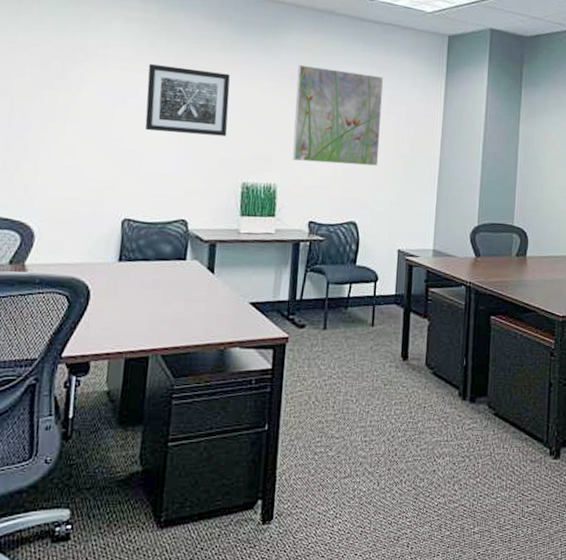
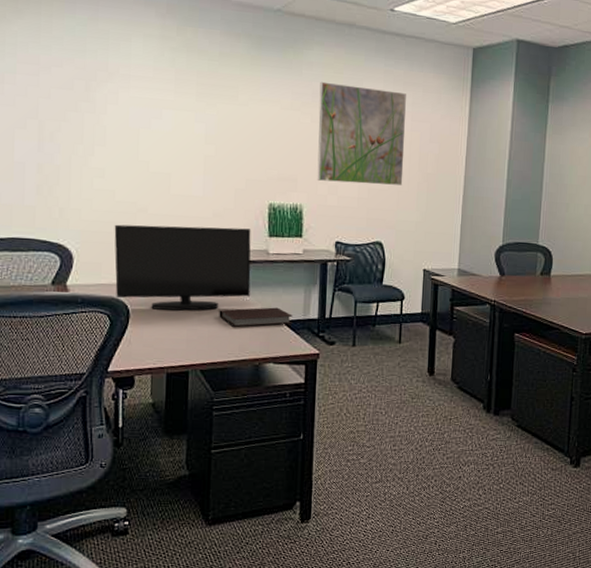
monitor: none [77,202,223,292] -> present [114,224,251,311]
wall art: present [145,64,230,137] -> none [170,84,253,157]
notebook: none [184,288,263,309] -> present [219,307,294,327]

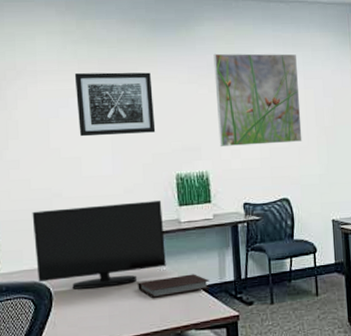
wall art: none [170,84,253,157] -> present [74,72,156,137]

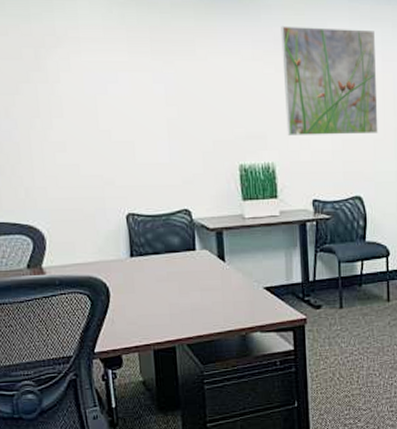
monitor: present [32,201,166,289] -> none [83,193,229,286]
wall art: present [74,72,156,137] -> none [122,43,217,118]
notebook: present [138,274,211,298] -> none [200,274,277,298]

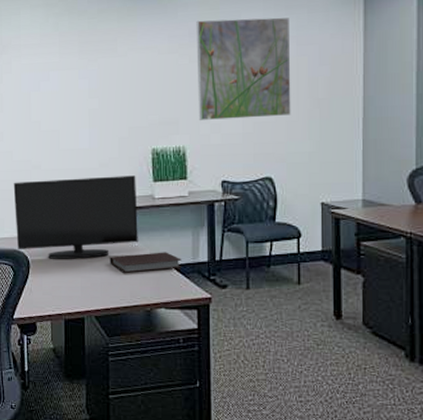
monitor: none [83,193,229,286] -> present [13,175,138,259]
notebook: none [200,274,277,298] -> present [110,252,183,273]

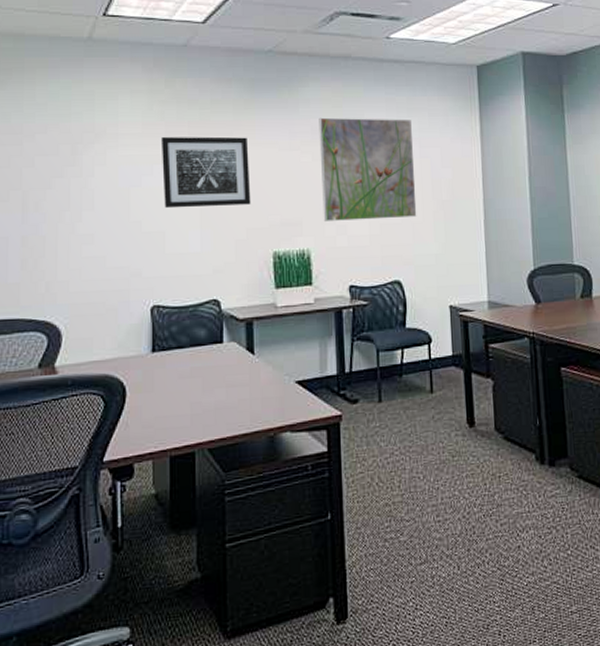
monitor: present [13,175,138,259] -> none [106,282,259,384]
wall art: none [55,43,133,110] -> present [160,136,251,209]
notebook: present [110,252,183,273] -> none [226,366,310,394]

